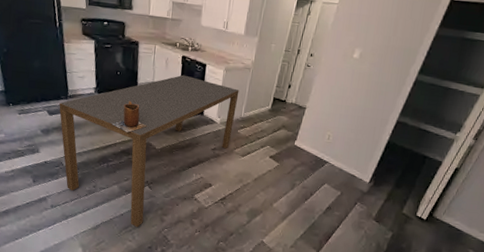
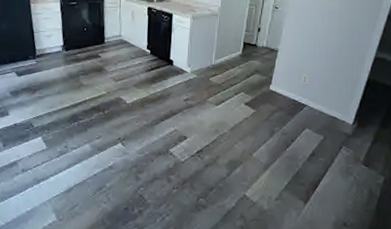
dining table: present [59,74,239,228] -> none [27,26,208,188]
ceramic jug: present [112,100,147,134] -> none [81,56,116,90]

